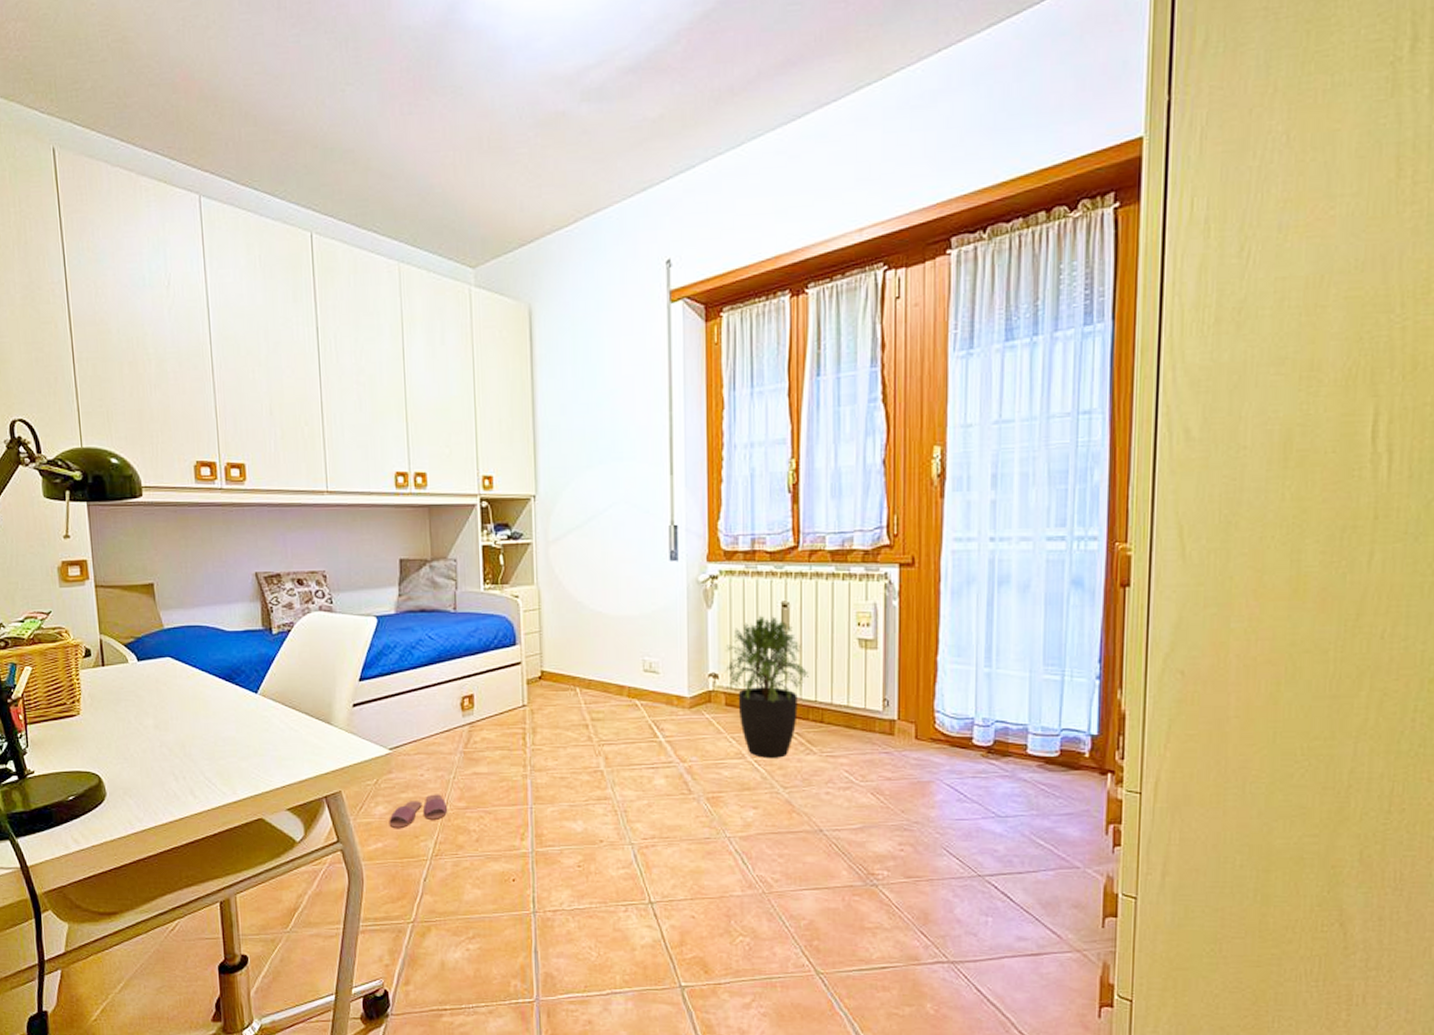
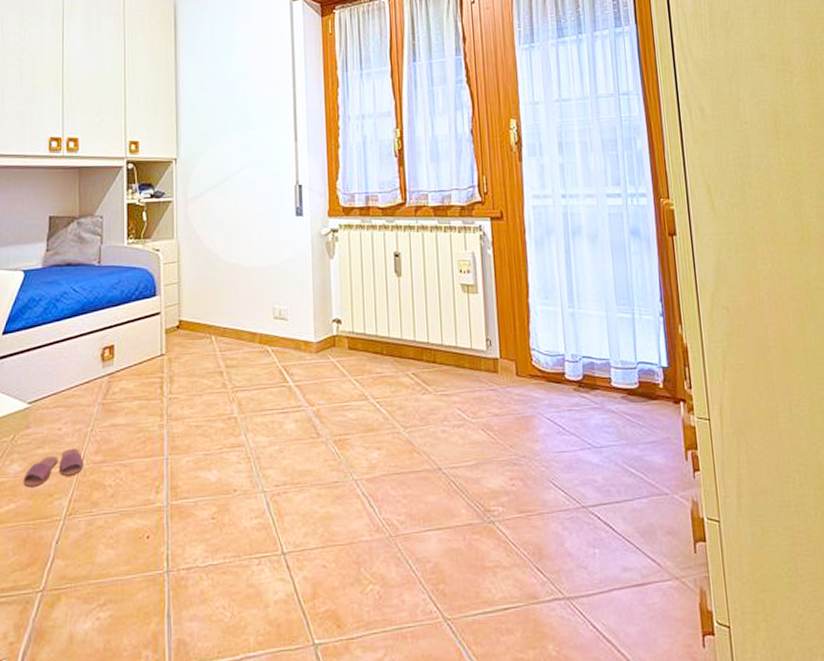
potted plant: present [725,615,809,758] -> none [346,264,420,399]

